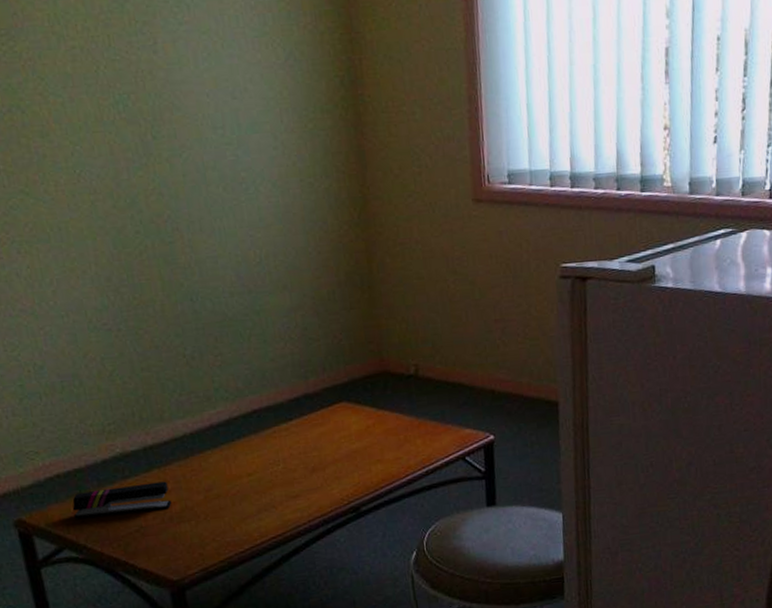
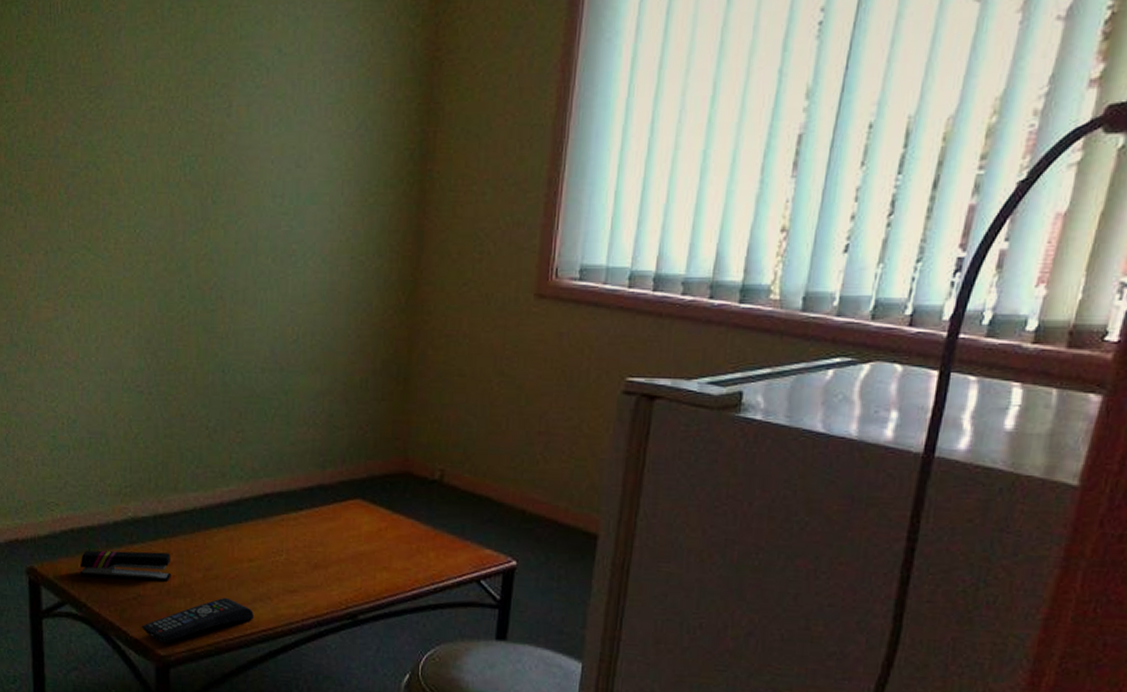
remote control: none [149,513,262,569] -> present [141,597,254,643]

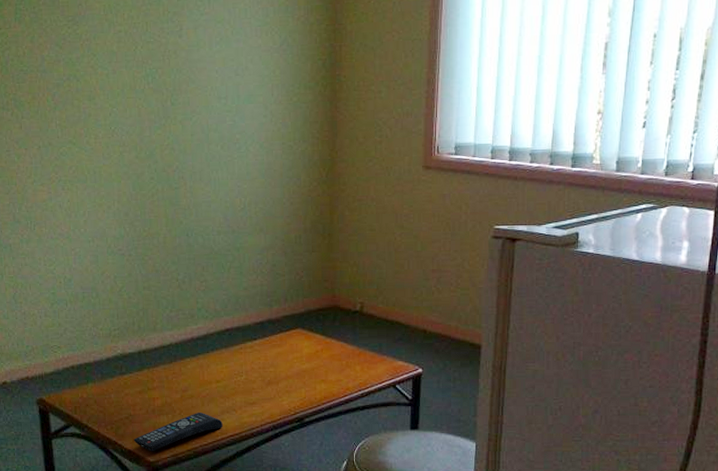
stapler: present [79,550,171,582] -> none [80,380,155,403]

